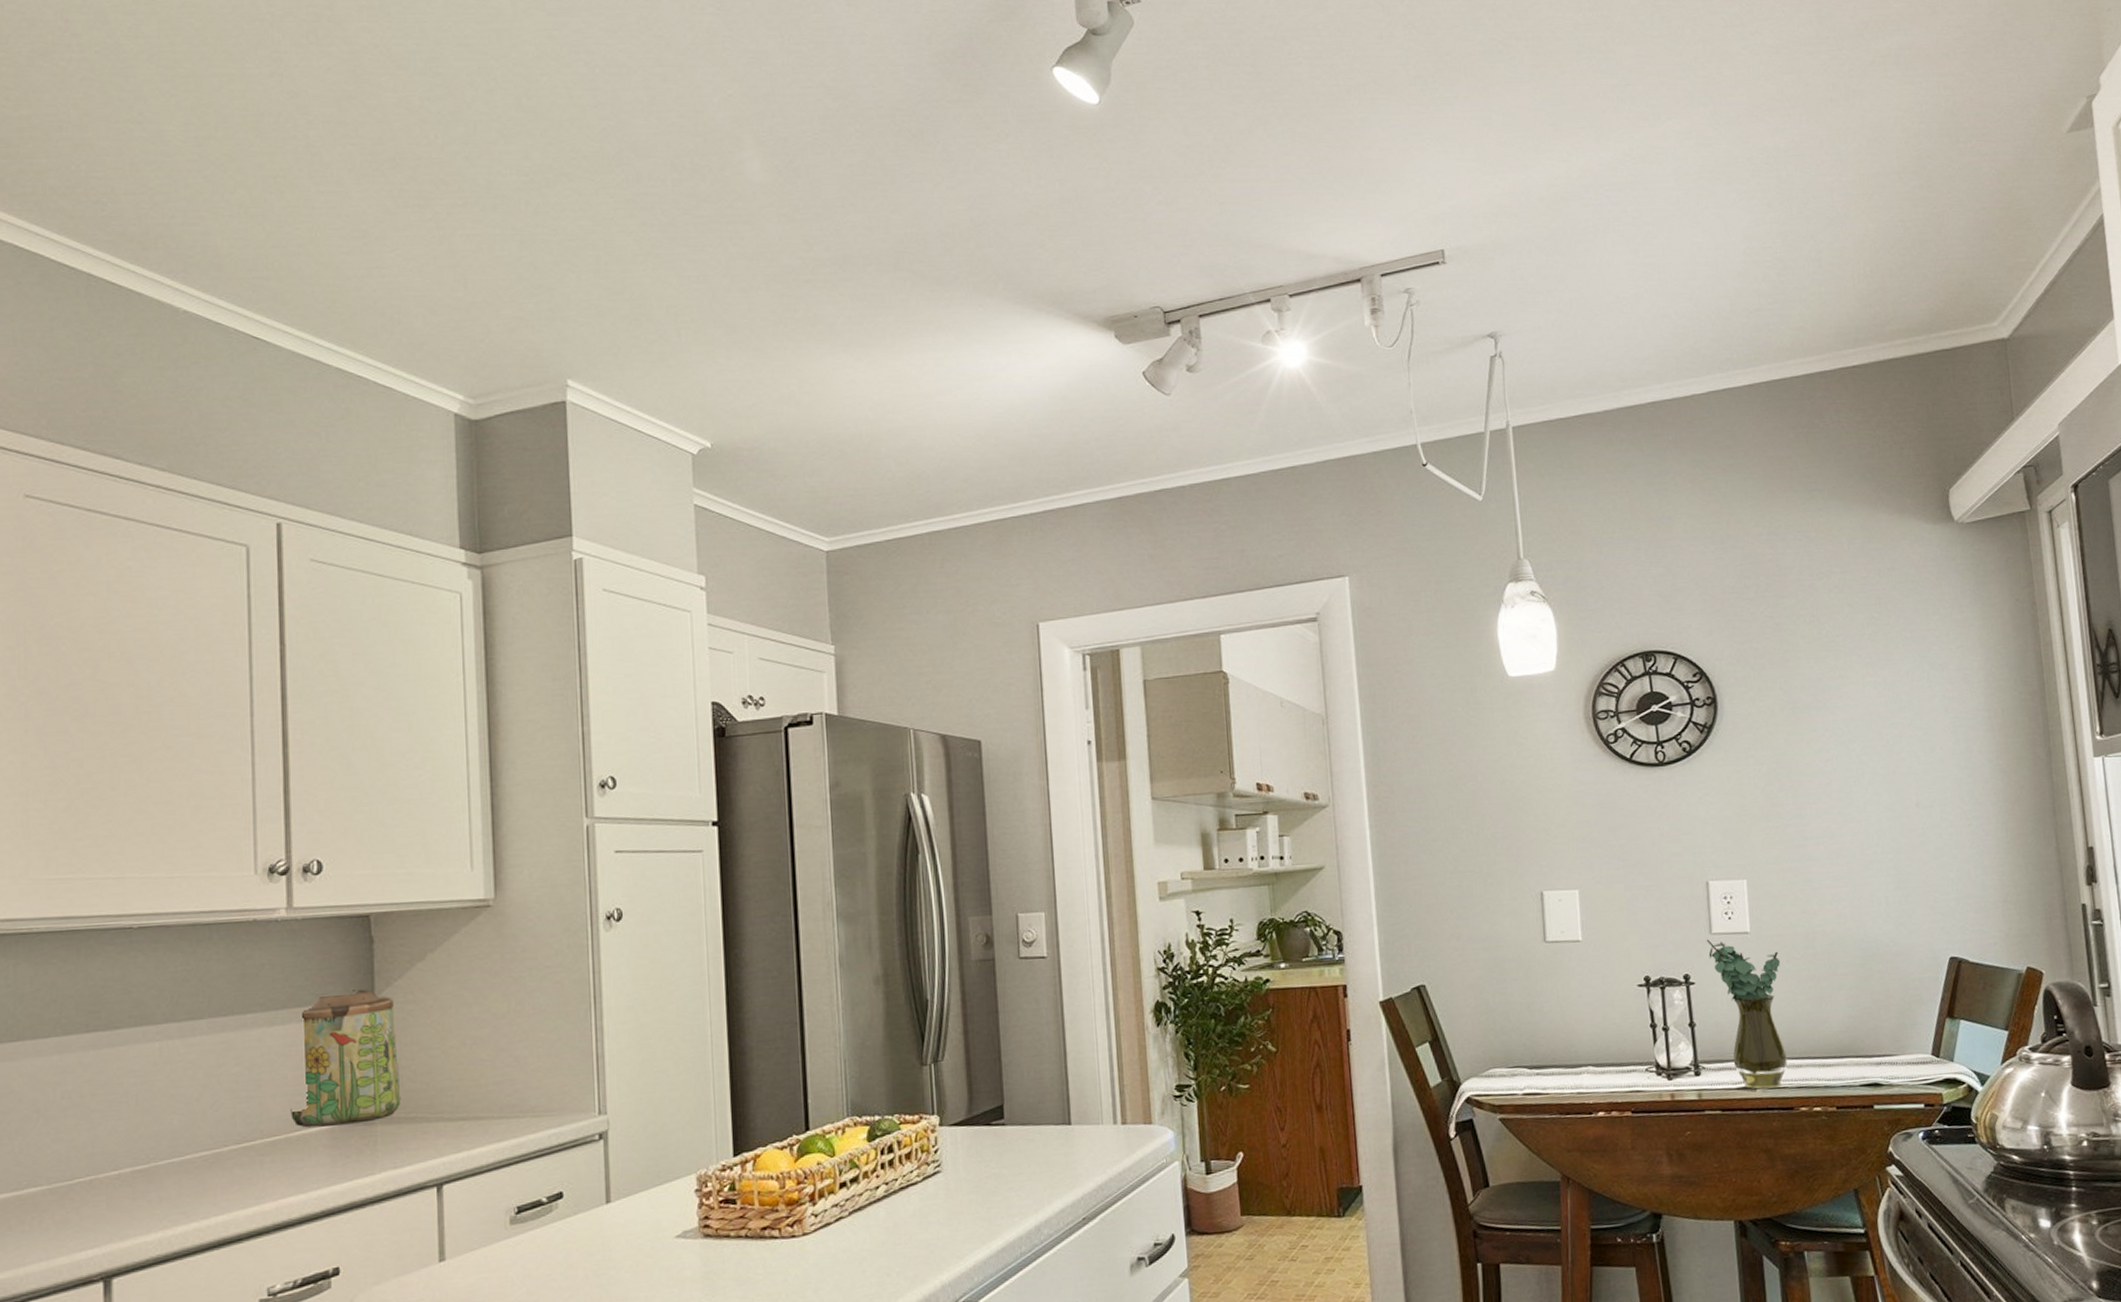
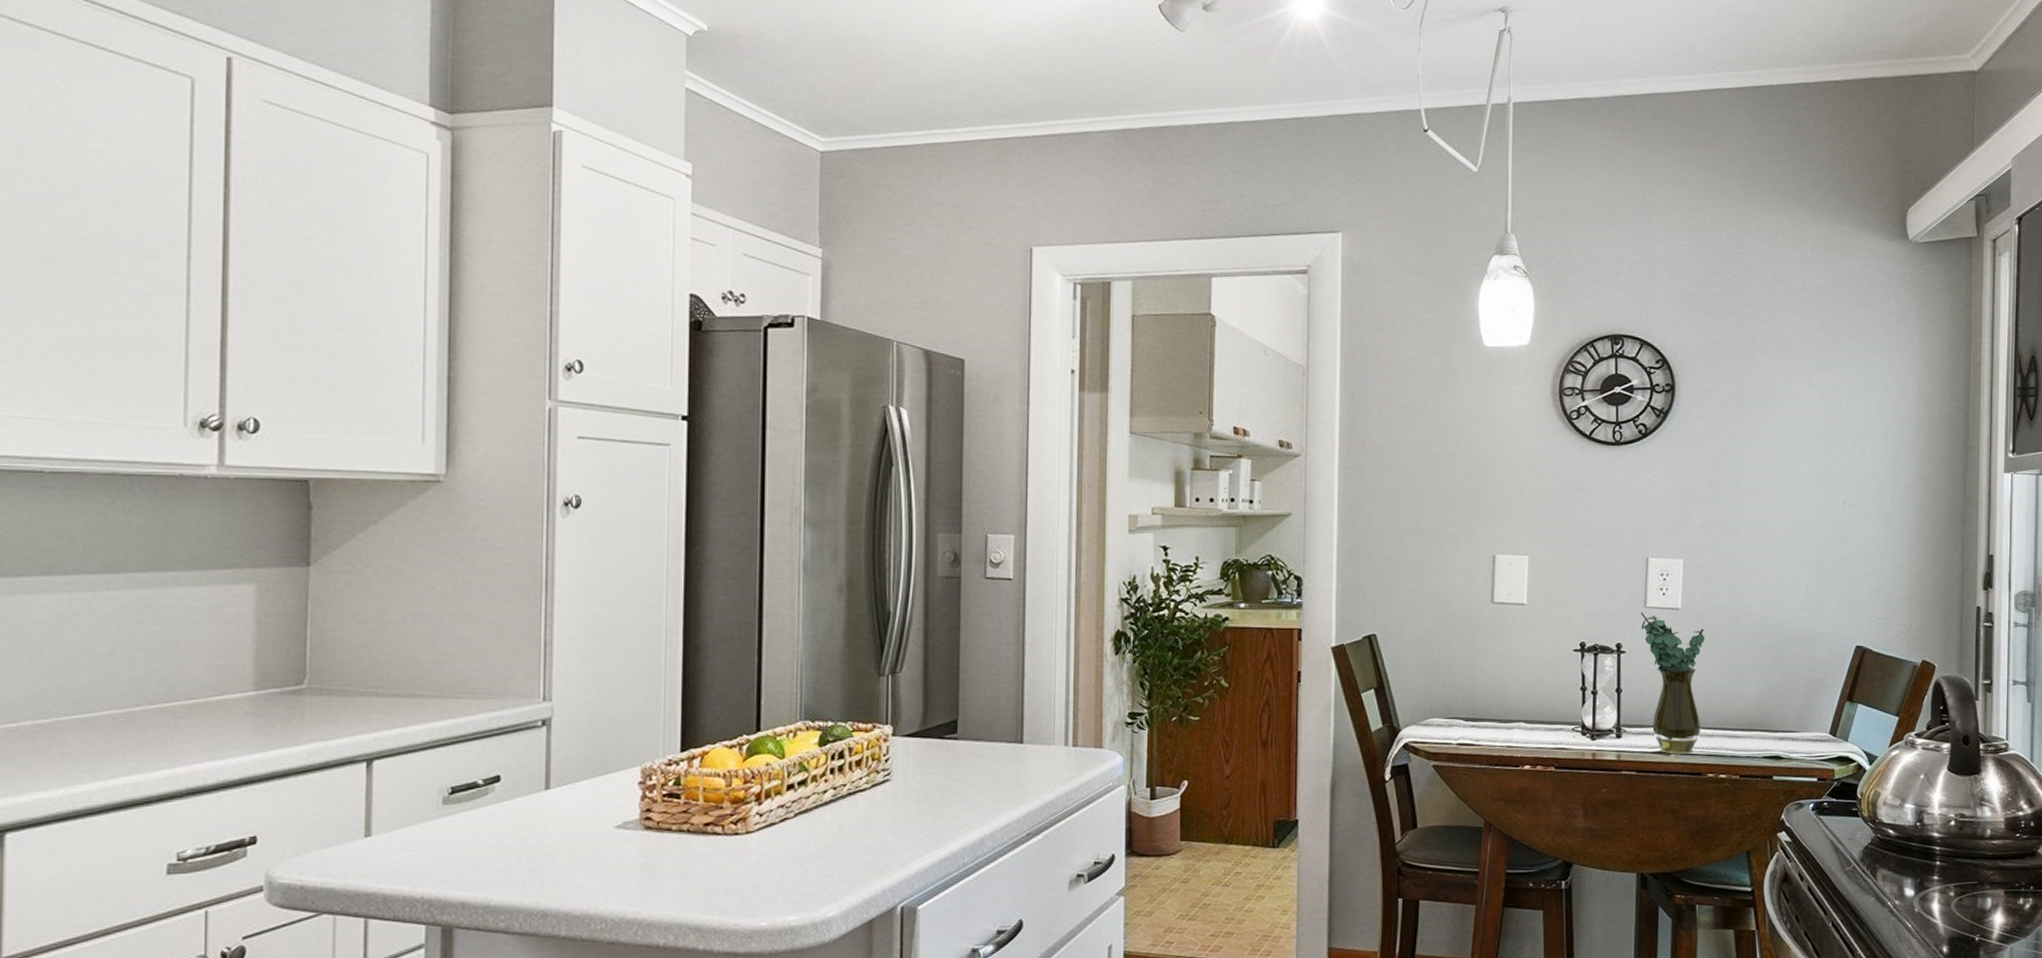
canister: present [290,990,400,1128] -> none [211,557,332,694]

